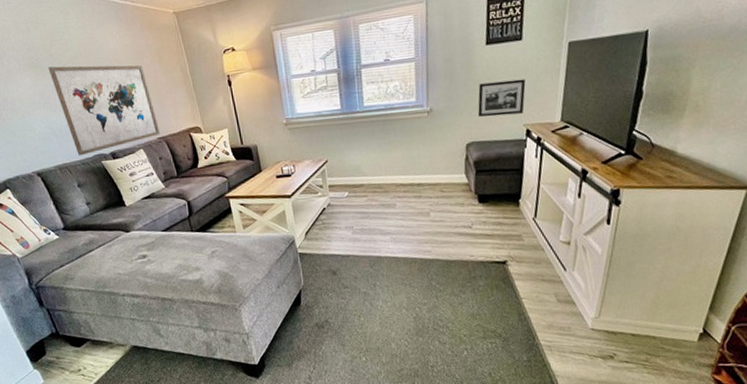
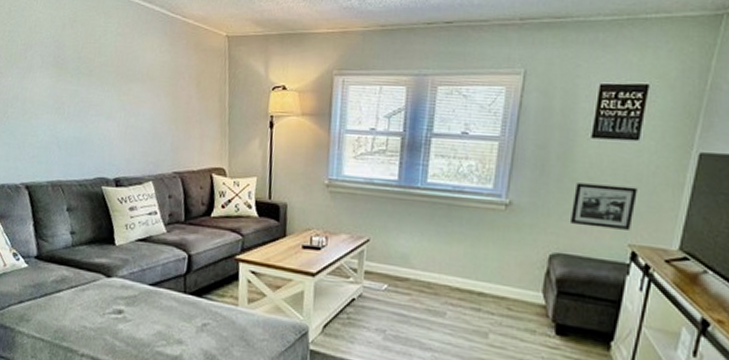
wall art: present [48,65,160,156] -> none [72,70,178,176]

